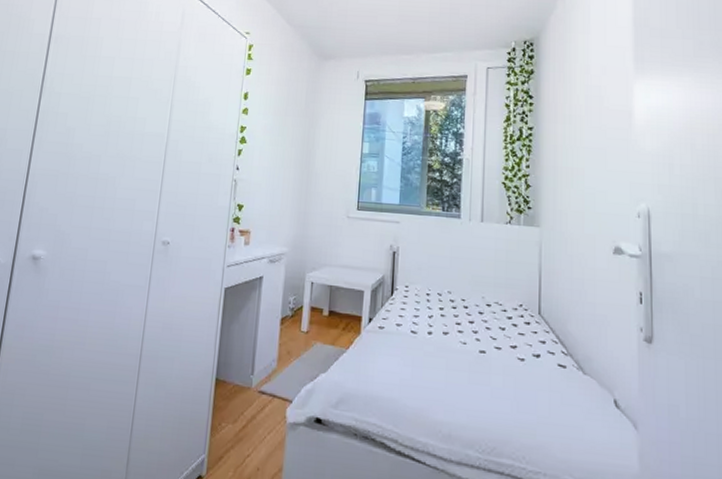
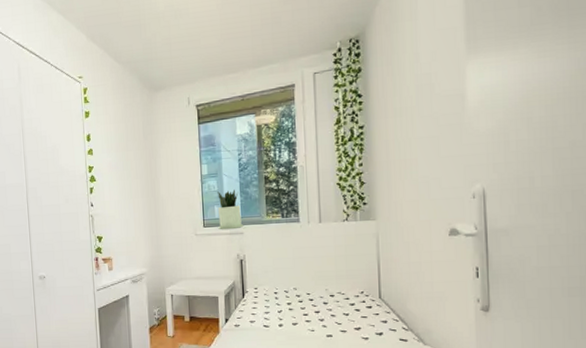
planter: none [372,173,401,217] -> present [217,189,244,230]

